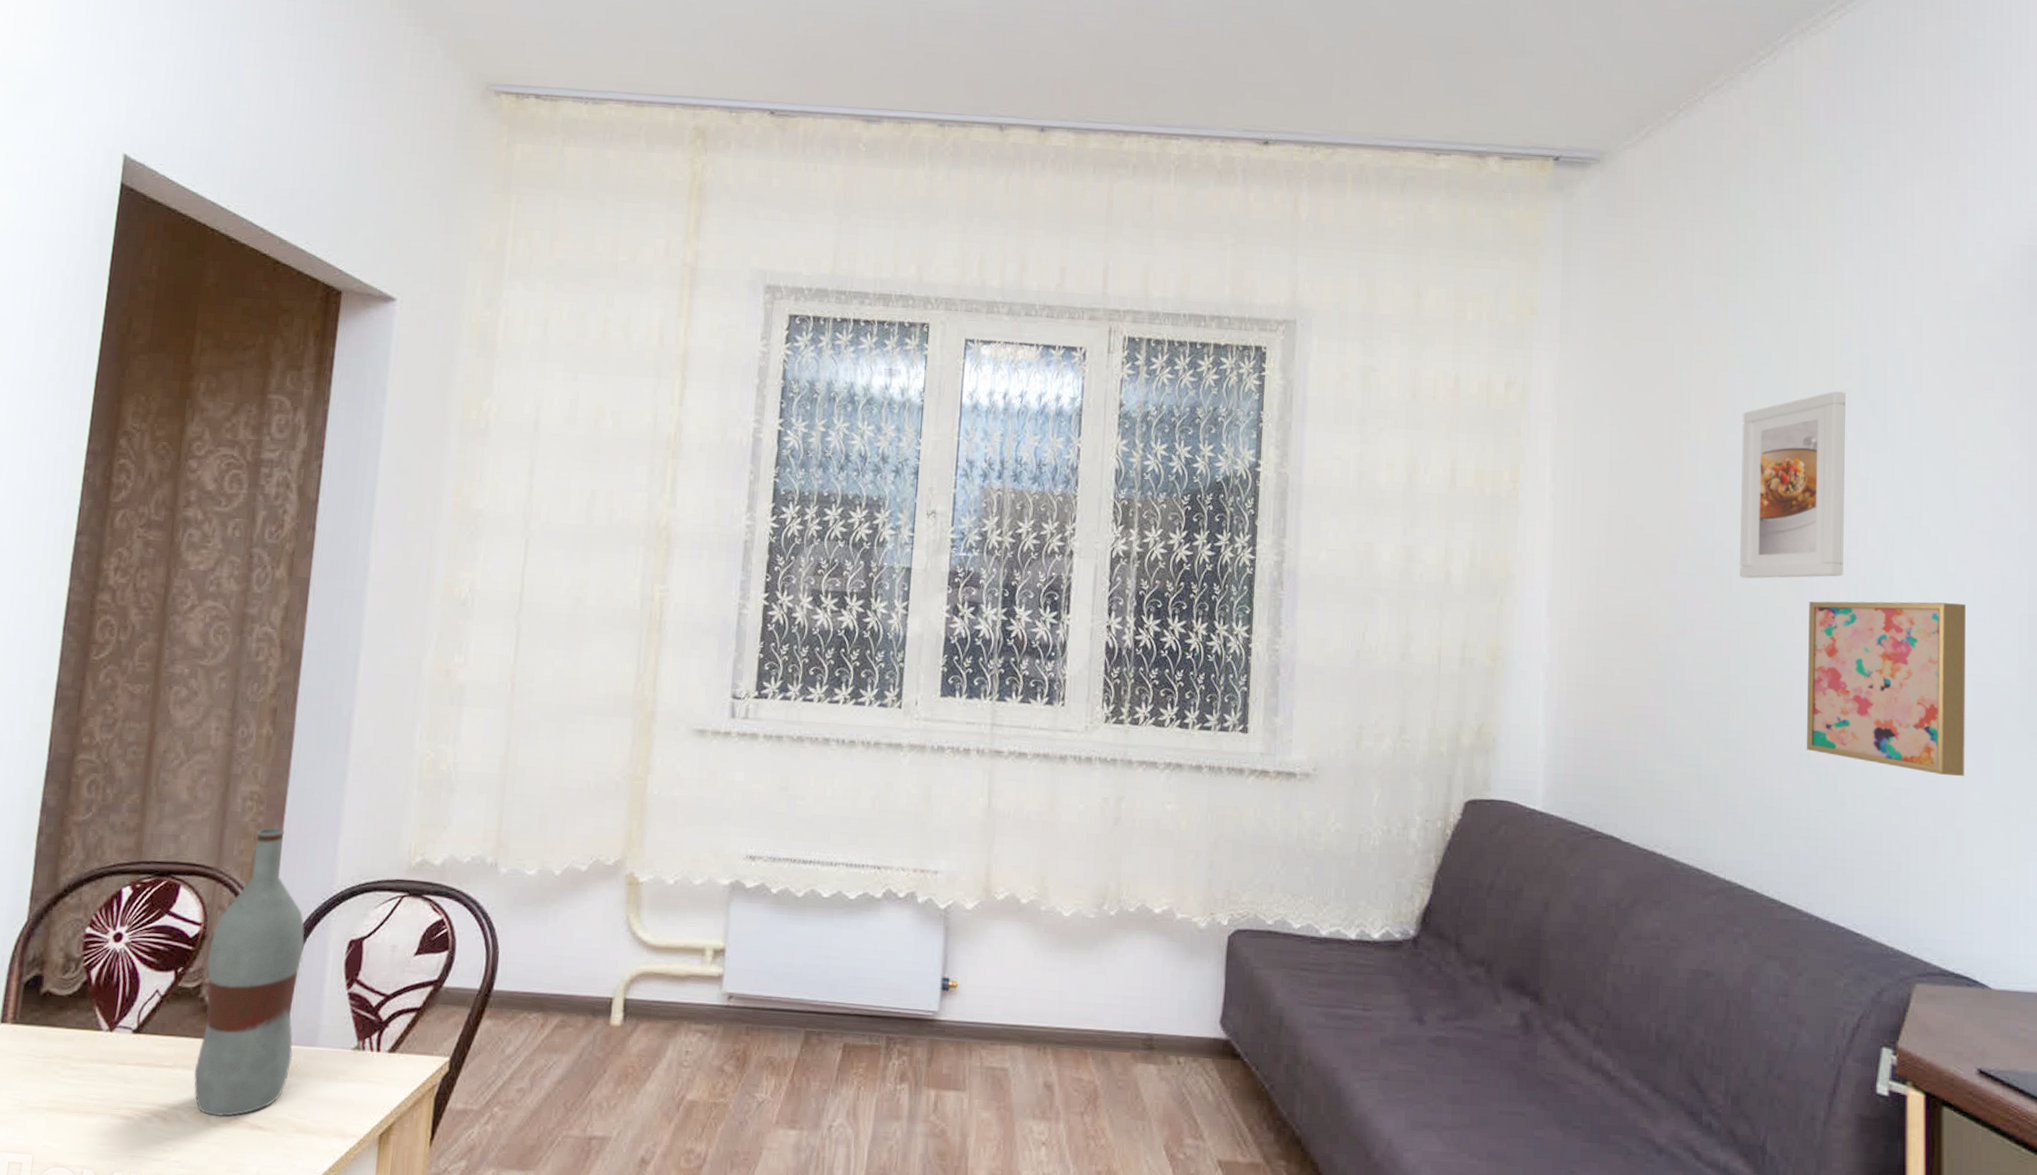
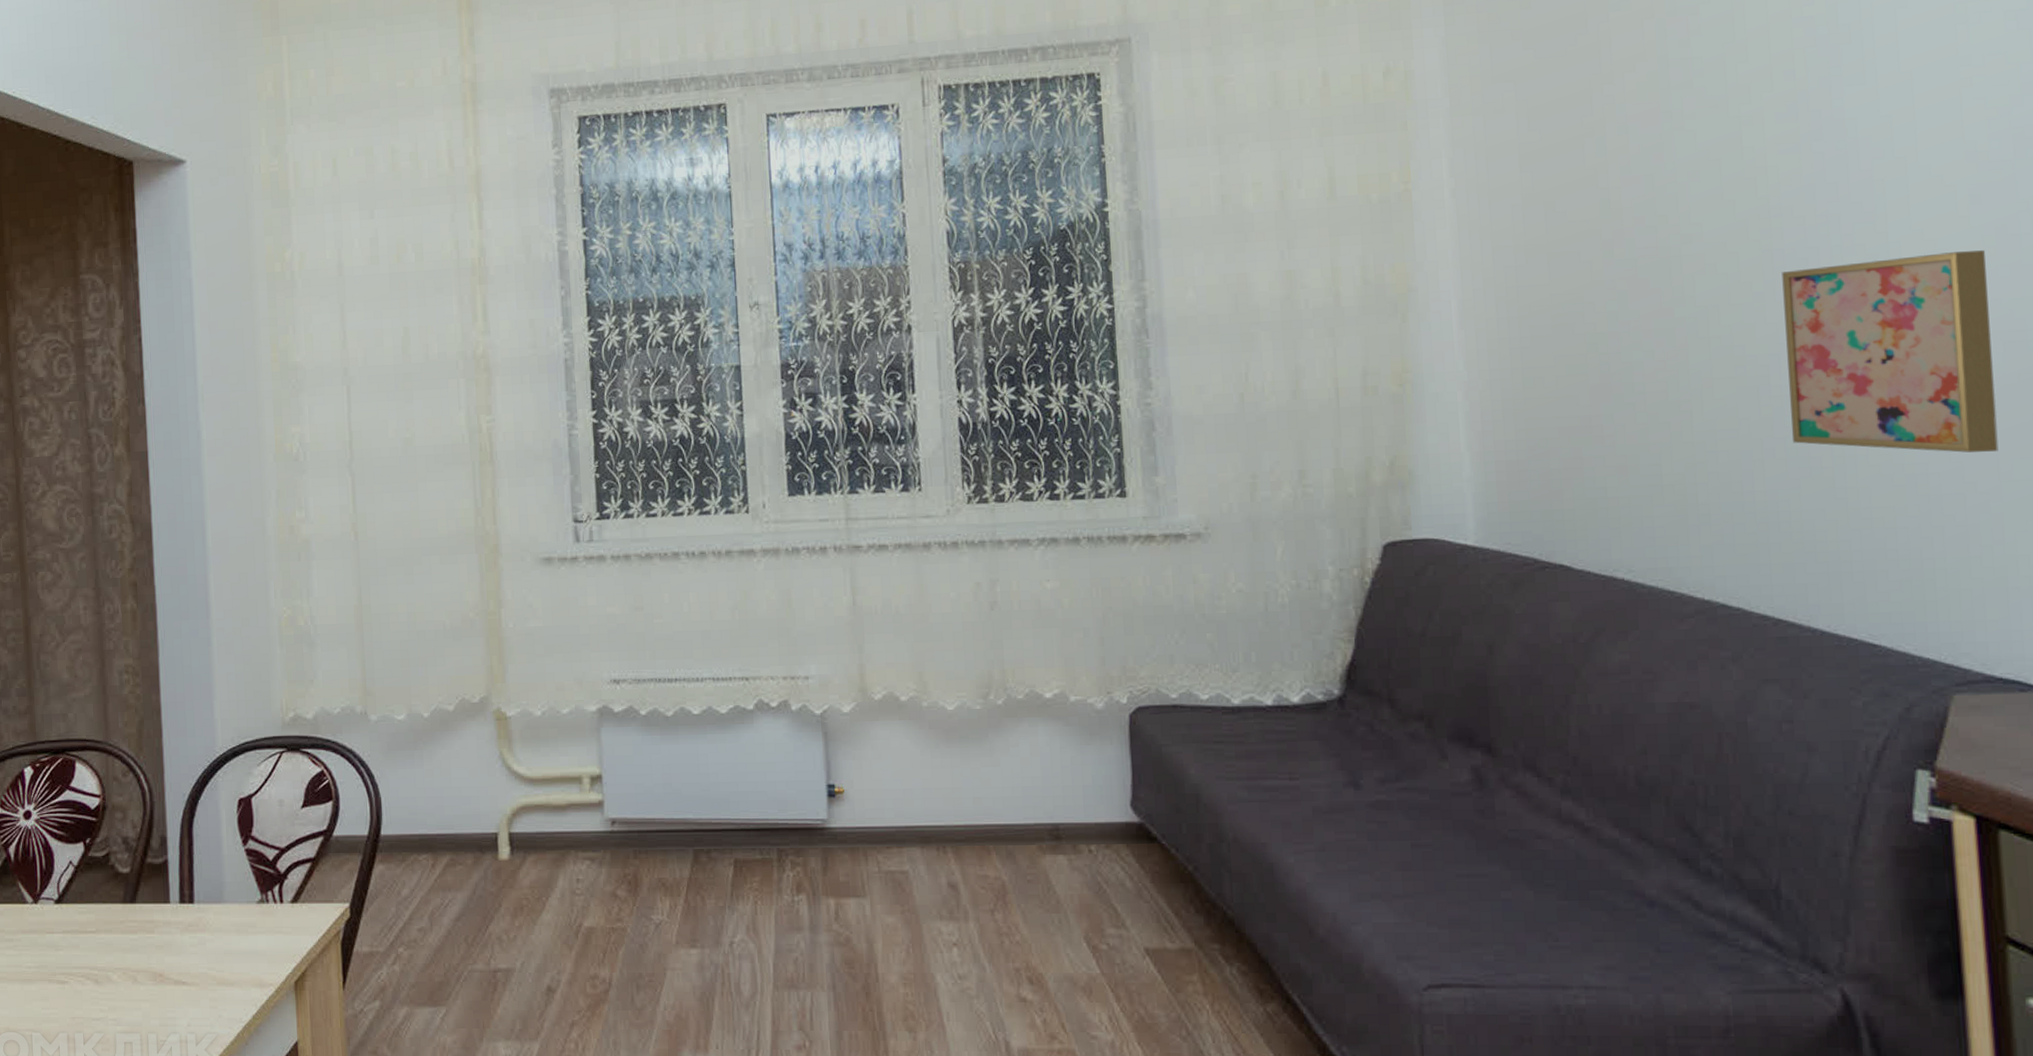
bottle: present [193,827,305,1117] -> none [111,697,204,976]
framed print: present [1740,391,1845,579] -> none [1679,20,1823,255]

